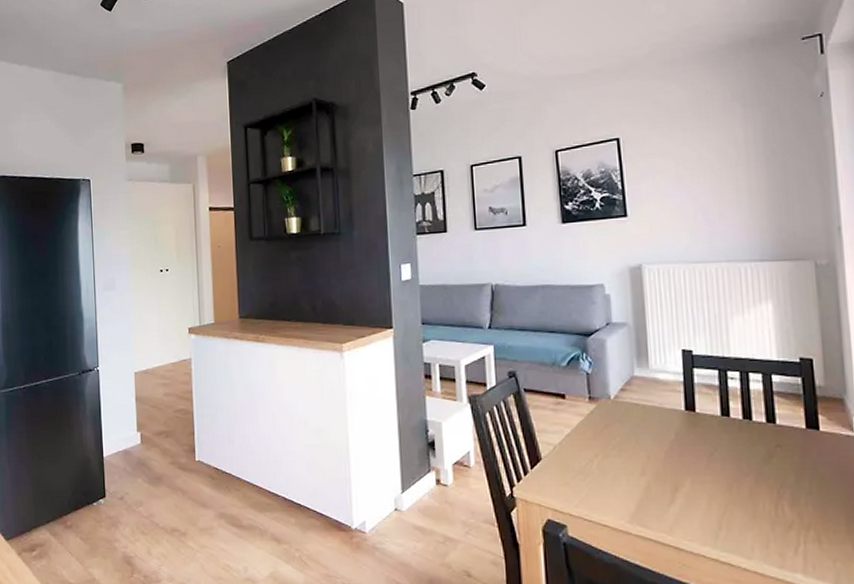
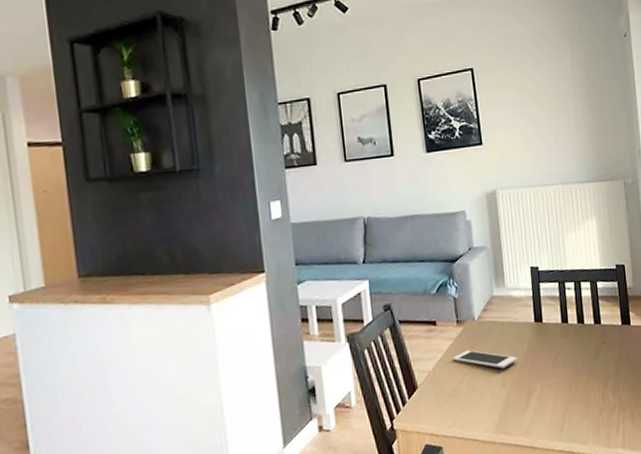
cell phone: none [582,429,661,455] -> present [452,350,517,369]

